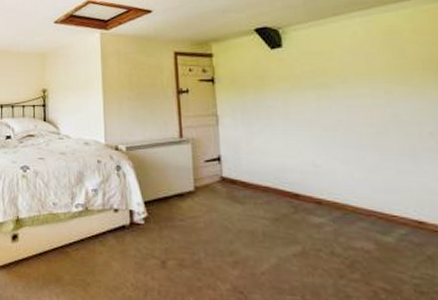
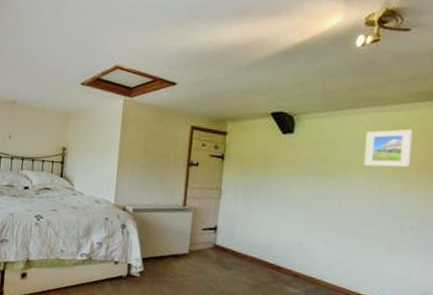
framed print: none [357,29,411,72] -> present [363,129,413,168]

